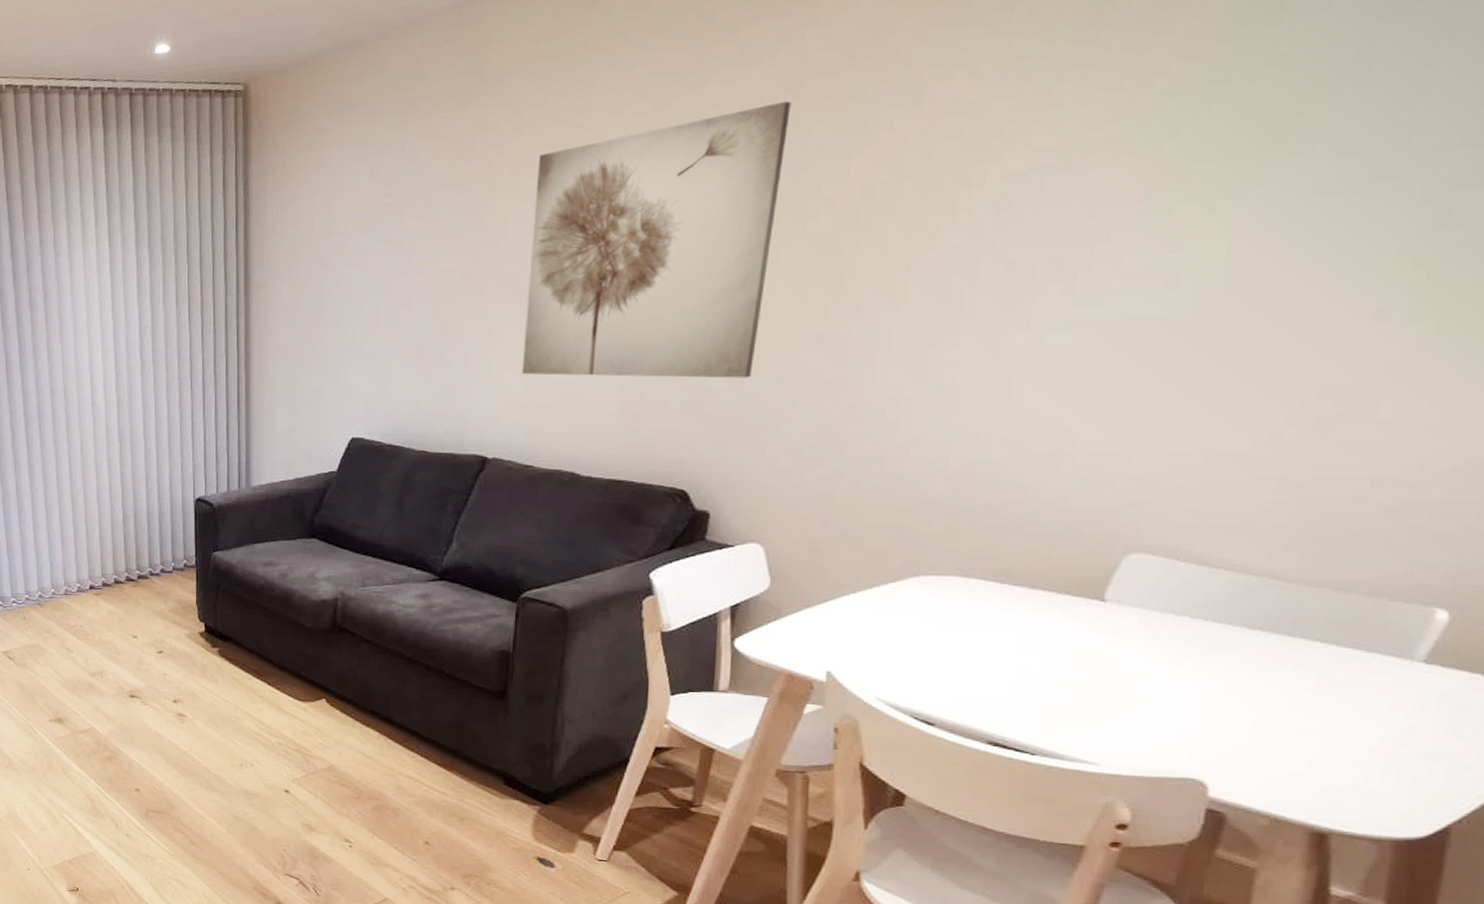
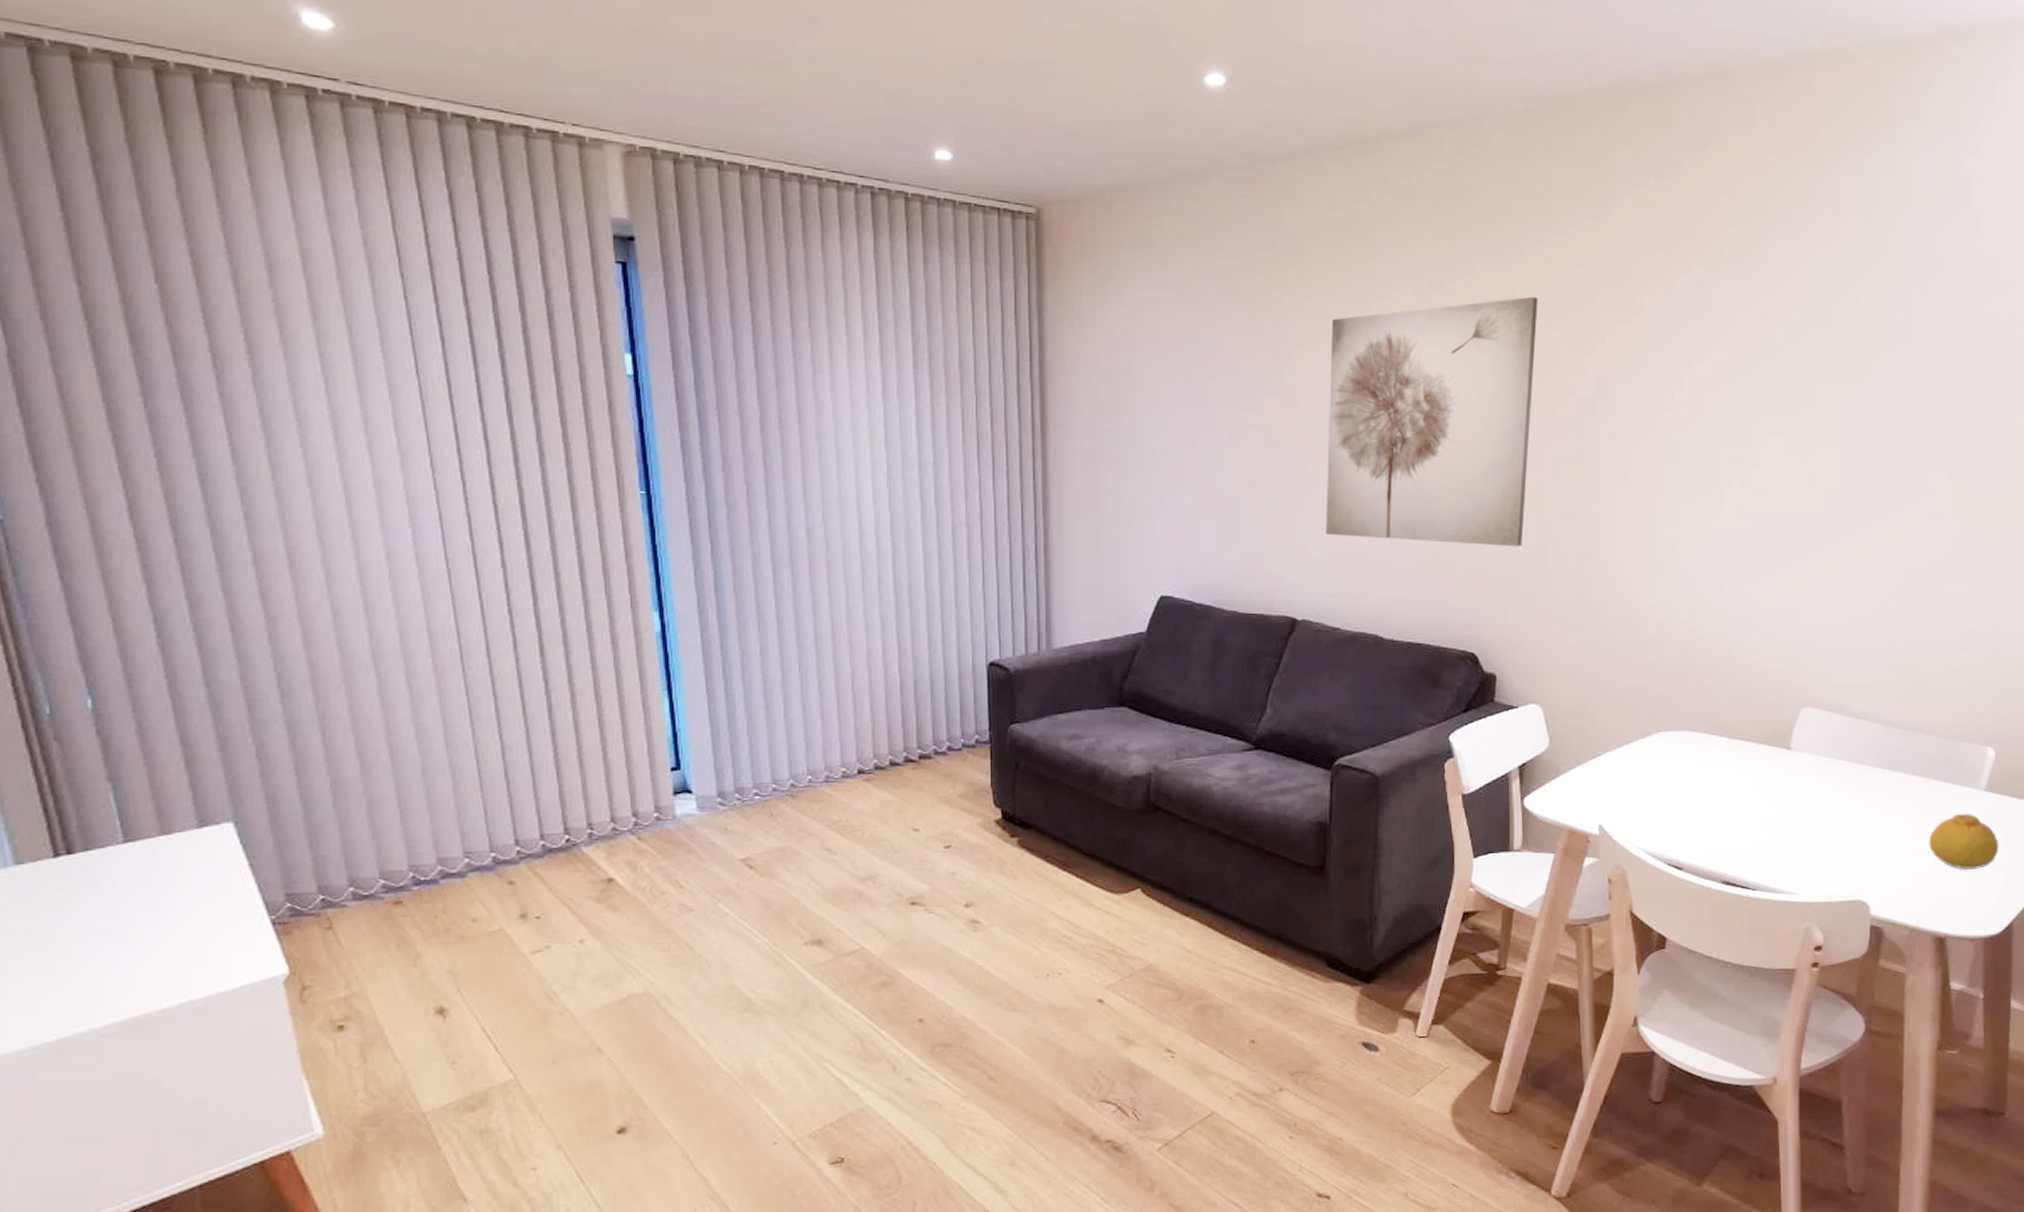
fruit: none [1315,688,1440,758] -> present [1928,813,1999,870]

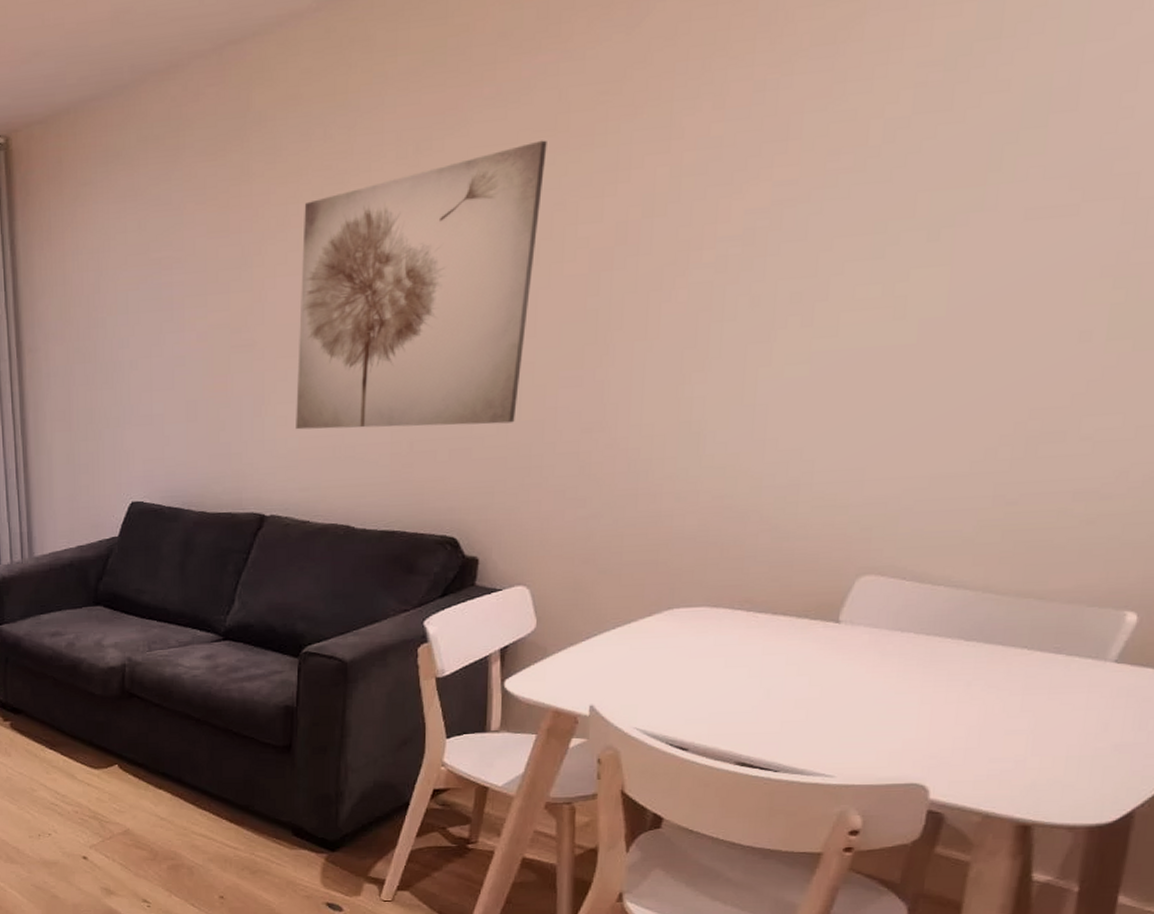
fruit: present [1928,813,1999,870] -> none [1021,688,1128,752]

